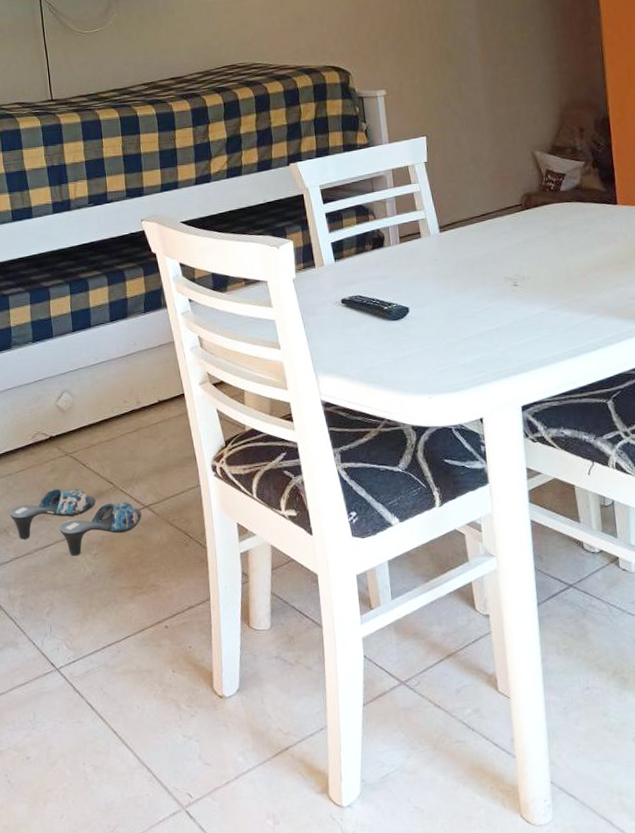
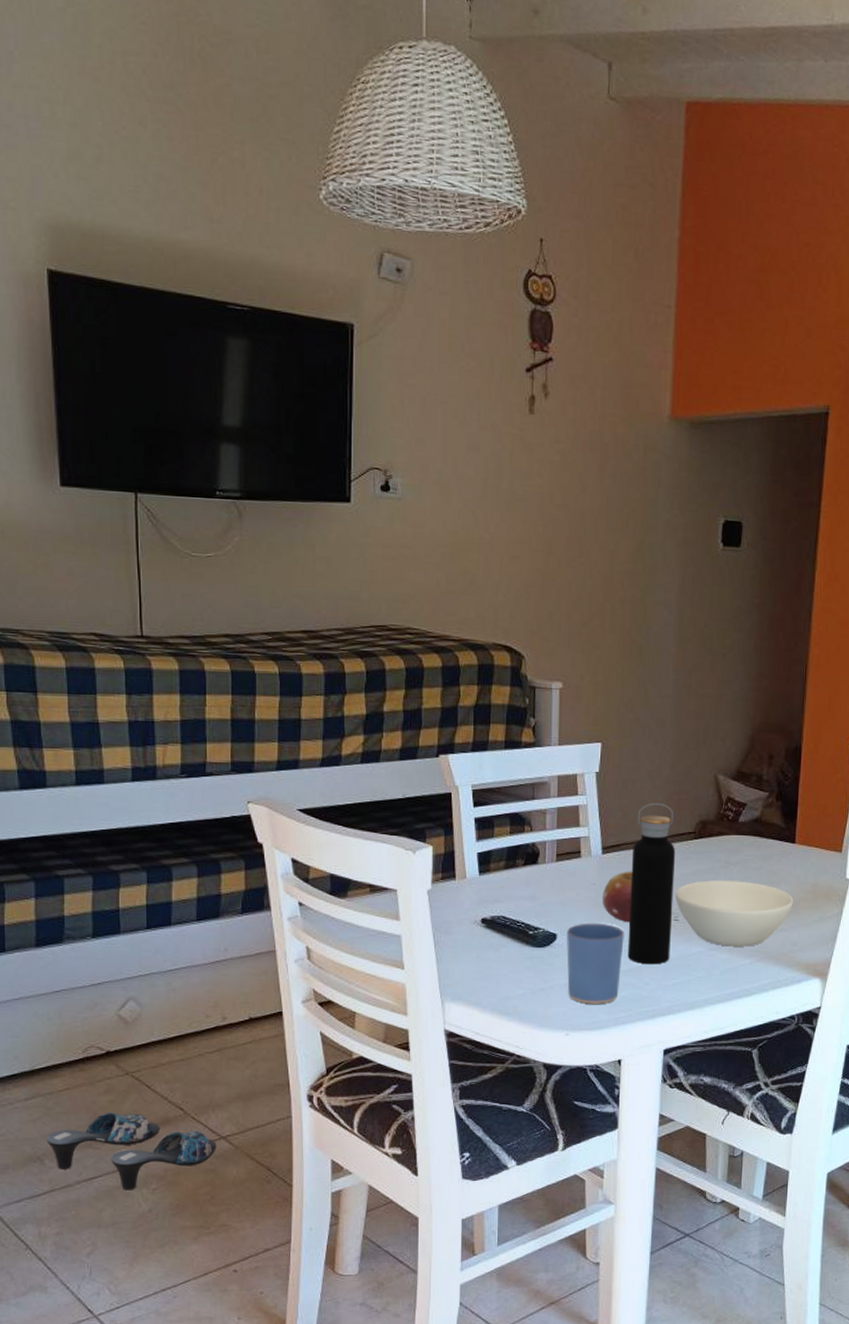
mug: none [417,294,472,369] -> present [567,923,624,1004]
fruit: none [444,245,474,292] -> present [602,871,632,923]
water bottle: none [466,182,515,328] -> present [627,802,676,965]
soup bowl: none [510,244,625,306] -> present [675,880,794,947]

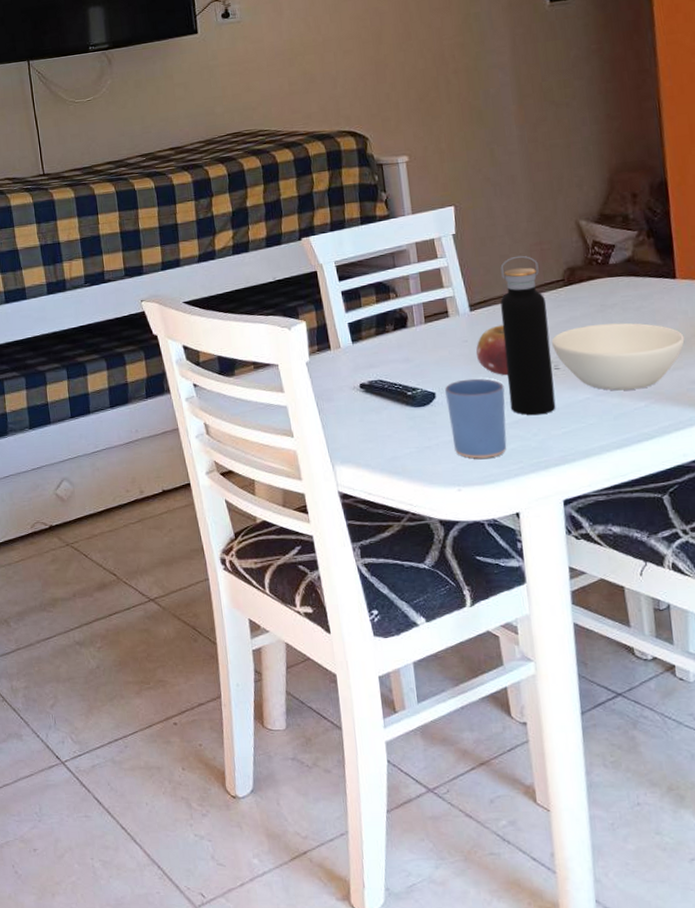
slippers: present [46,1113,217,1190] -> none [10,579,147,649]

